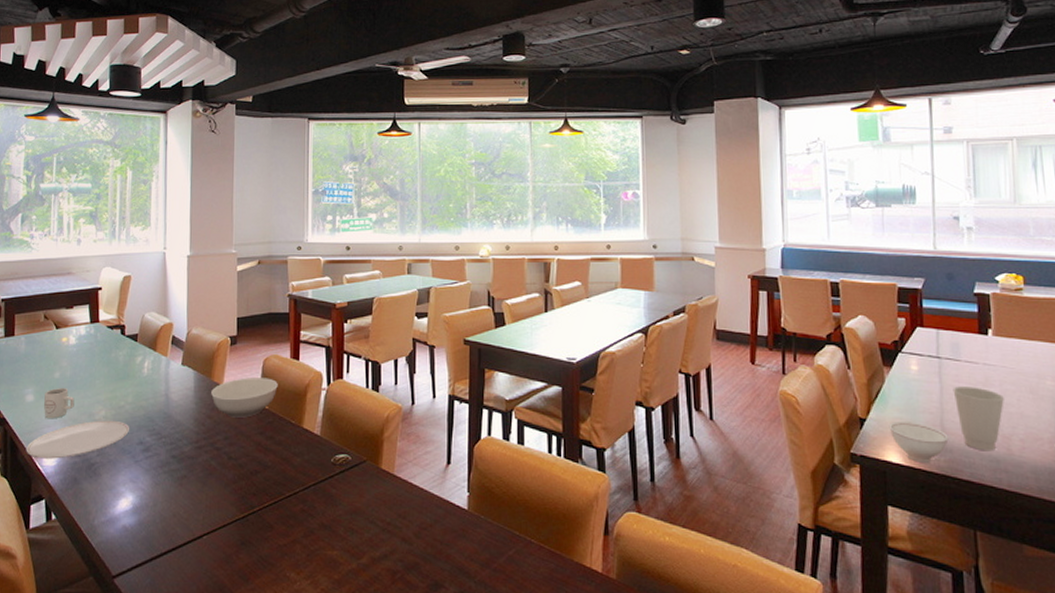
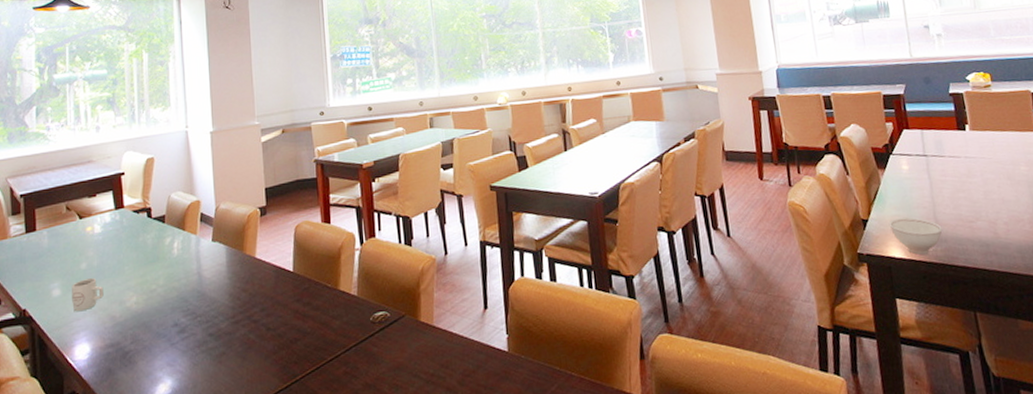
plate: present [26,420,130,459] -> none [55,304,164,354]
bowl: present [211,378,278,418] -> none [244,244,311,288]
cup: present [952,386,1004,452] -> none [941,179,987,238]

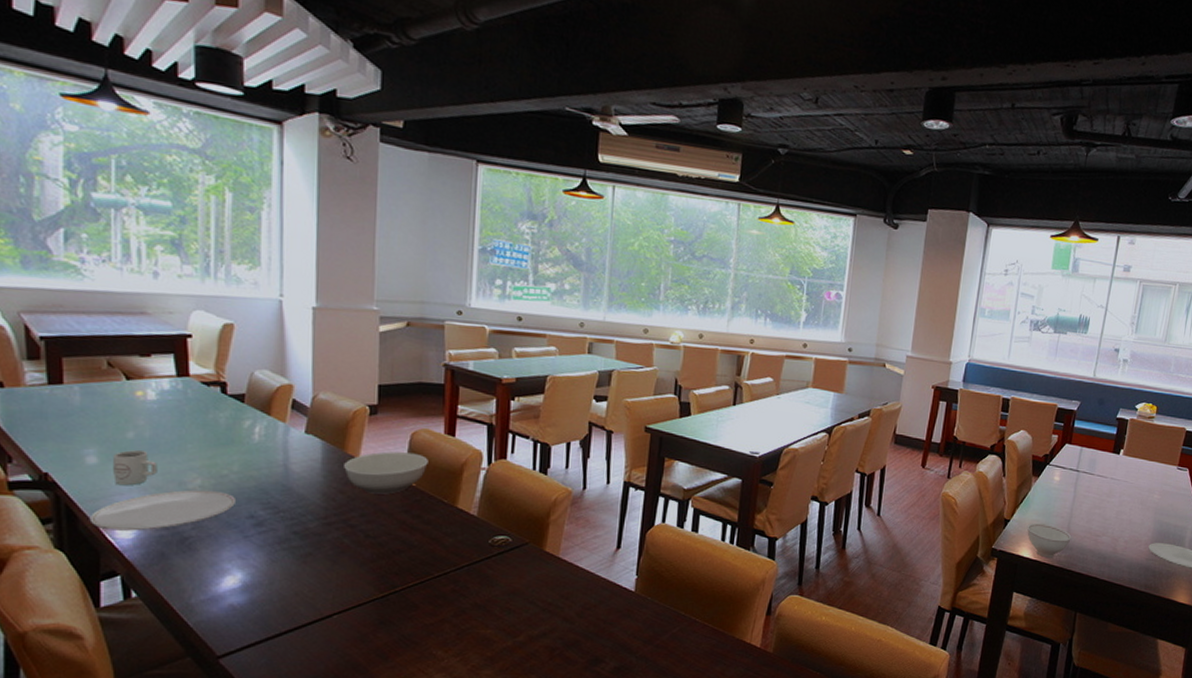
plate: none [55,304,164,354] -> present [89,489,237,531]
bowl: none [244,244,311,288] -> present [344,451,428,494]

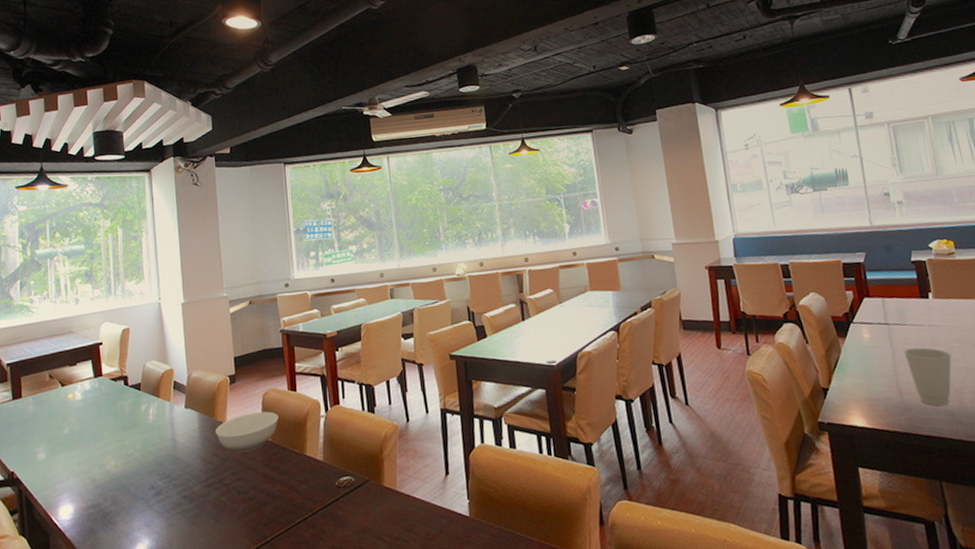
plate: present [89,489,237,531] -> none [41,468,141,514]
mug: present [113,450,157,486] -> none [56,443,85,475]
bowl: present [1026,523,1072,558] -> none [849,386,906,424]
cup: none [1082,496,1120,550] -> present [903,347,952,407]

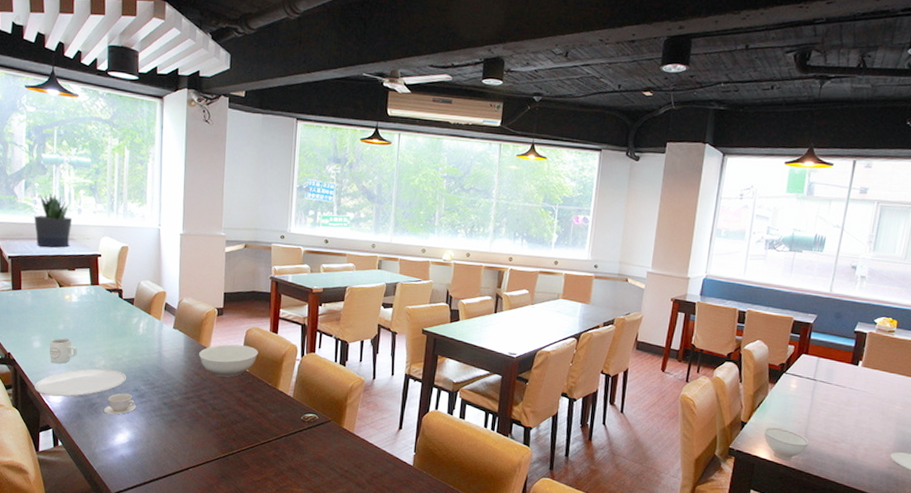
planter: none [31,288,71,348] -> present [34,192,73,249]
plate: none [41,468,141,514] -> present [34,368,127,397]
mug: none [56,443,85,475] -> present [50,338,77,364]
teacup: none [118,493,155,523] -> present [103,393,137,415]
bowl: none [849,386,906,424] -> present [763,427,809,460]
cup: present [903,347,952,407] -> none [820,404,860,456]

